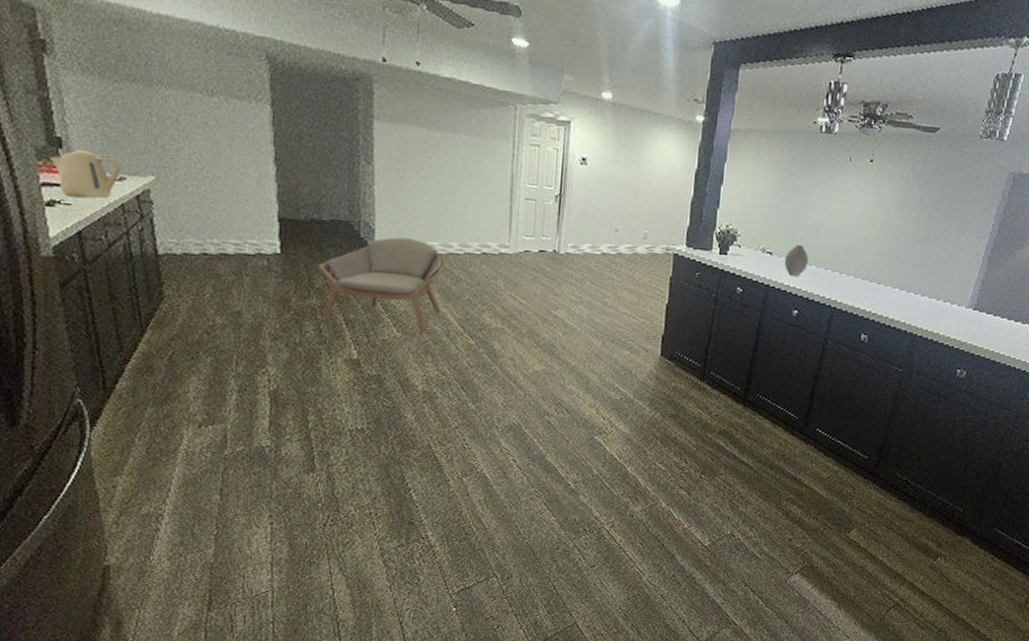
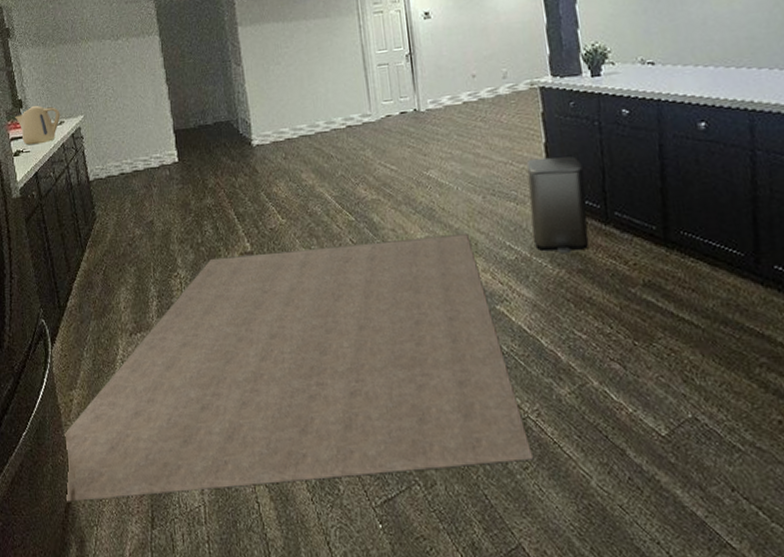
area rug: none [99,360,601,586] -> present [62,234,534,502]
armchair: present [318,237,446,333] -> none [209,125,319,220]
pedal bin: none [639,315,695,401] -> present [526,156,589,254]
vase: present [784,244,809,276] -> none [671,45,703,83]

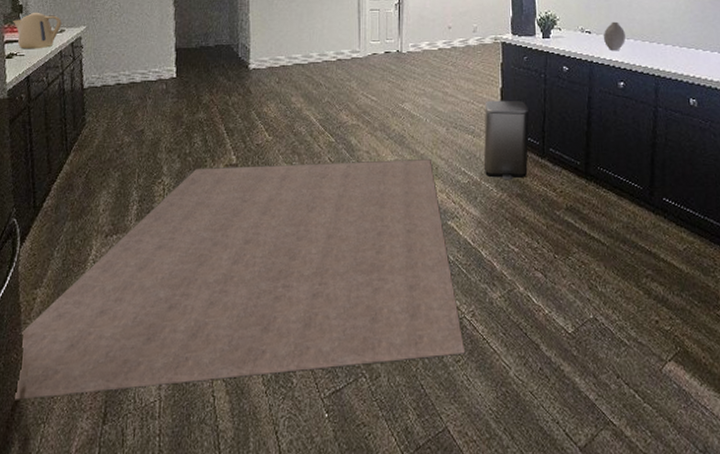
vase: none [671,45,703,83] -> present [603,21,626,50]

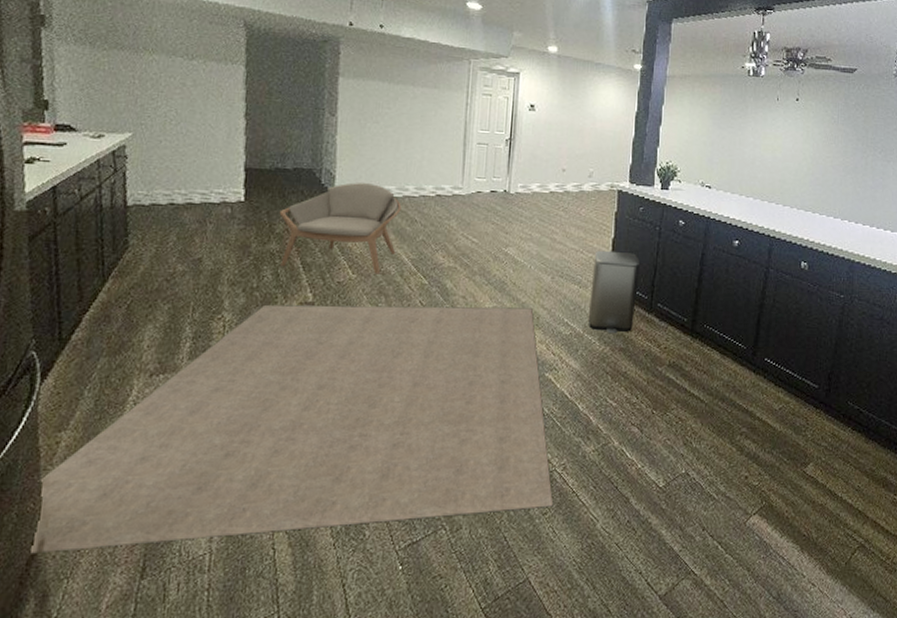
kettle: present [13,12,62,48] -> none [35,110,101,155]
armchair: none [205,54,308,135] -> present [279,182,402,274]
vase: present [603,21,626,50] -> none [722,178,746,208]

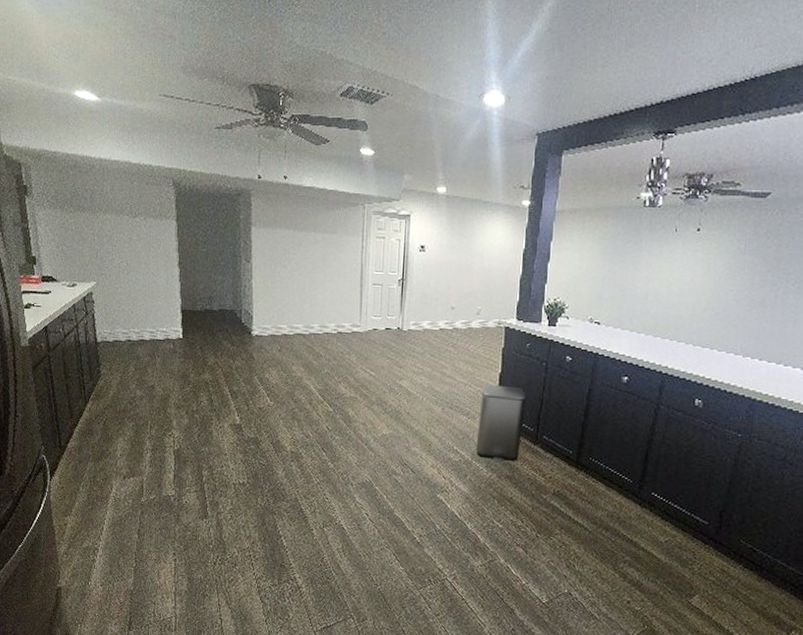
area rug: present [31,304,554,554] -> none [55,425,445,610]
armchair: present [279,182,402,274] -> none [210,322,308,402]

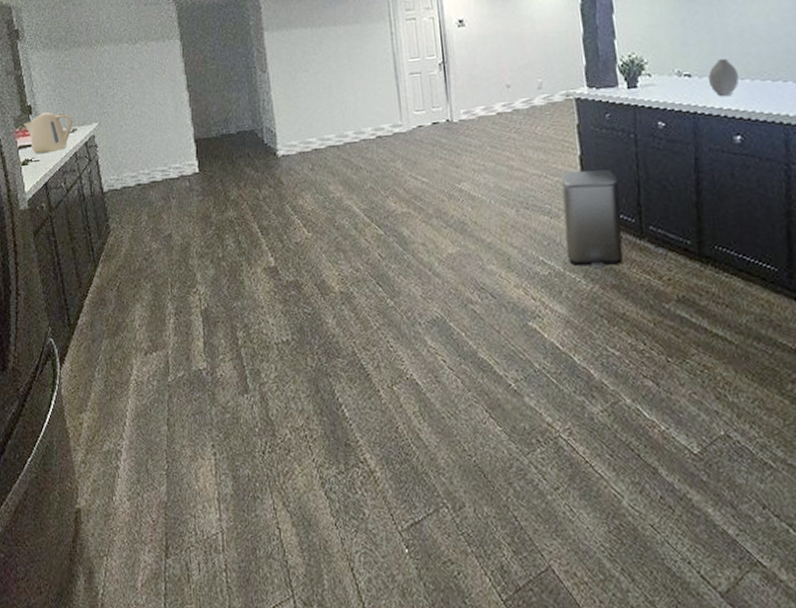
kettle: none [28,264,73,301] -> present [24,111,73,153]
vase: none [612,313,638,344] -> present [708,58,740,96]

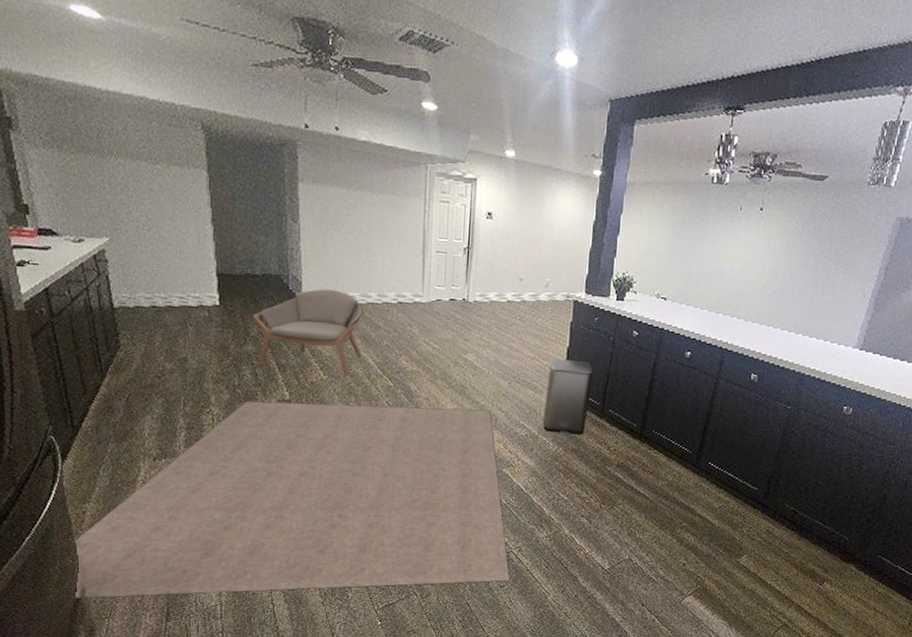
kettle: present [24,111,73,153] -> none [19,214,79,258]
area rug: none [71,248,565,531] -> present [72,400,510,599]
armchair: none [231,135,347,234] -> present [252,289,366,376]
vase: present [708,58,740,96] -> none [677,290,702,320]

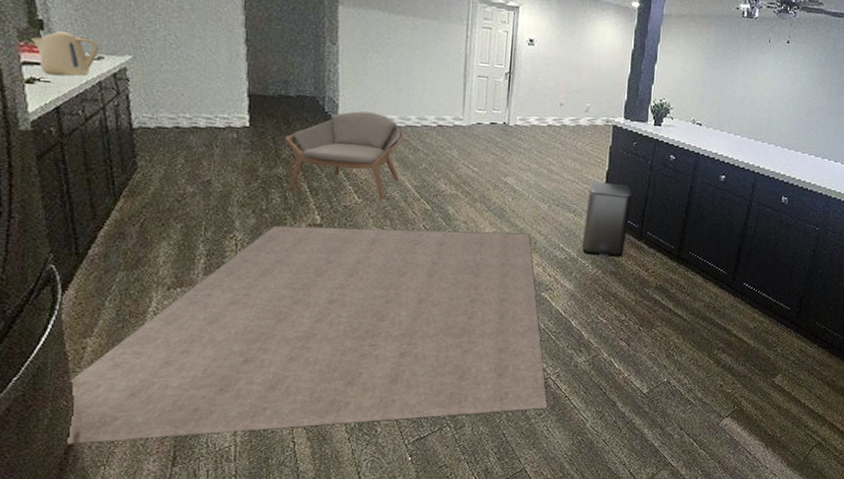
kettle: none [19,214,79,258] -> present [31,30,99,76]

